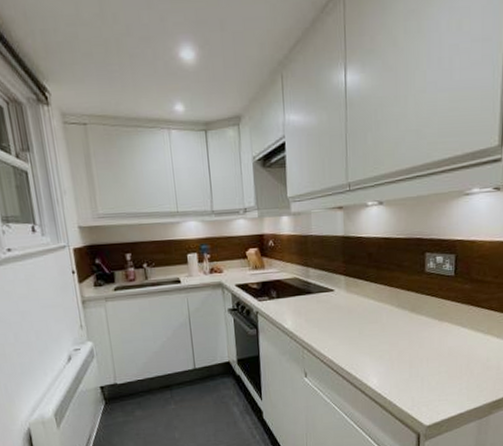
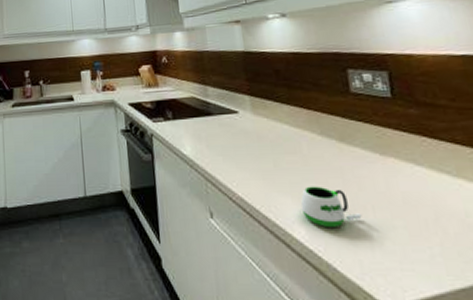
mug: none [376,346,419,376] -> present [300,186,362,227]

